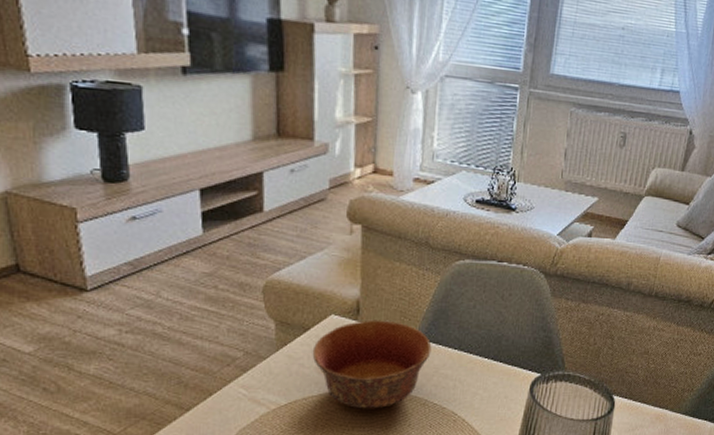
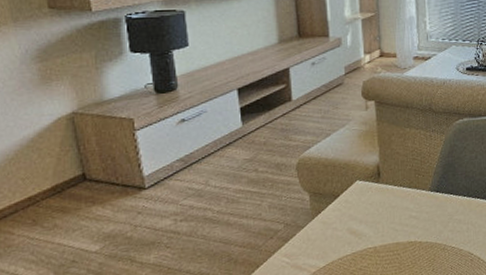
bowl: present [312,320,432,409] -> none [343,179,445,262]

